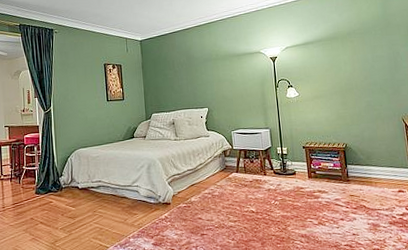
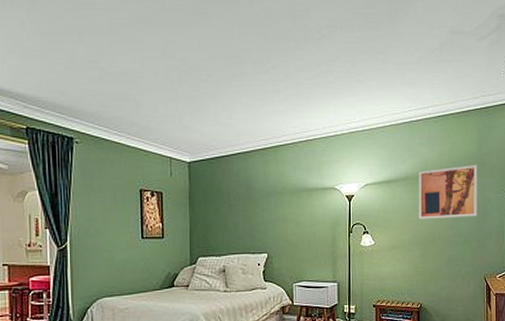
wall art: none [331,24,389,74] -> present [418,165,477,220]

